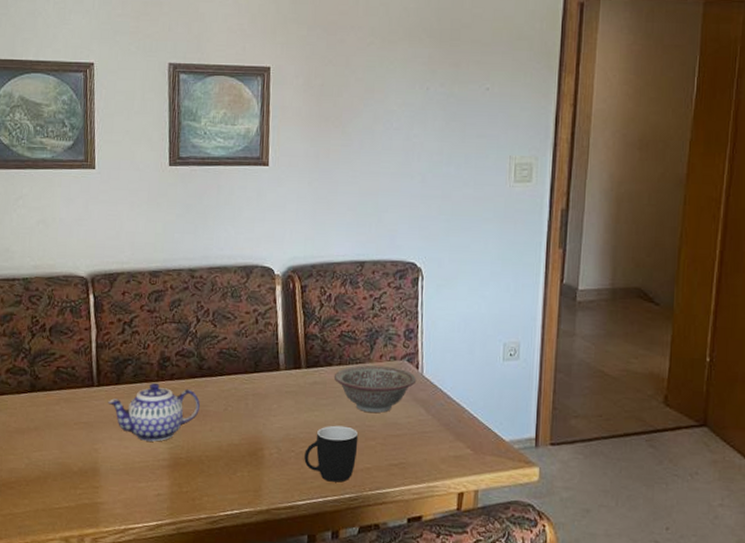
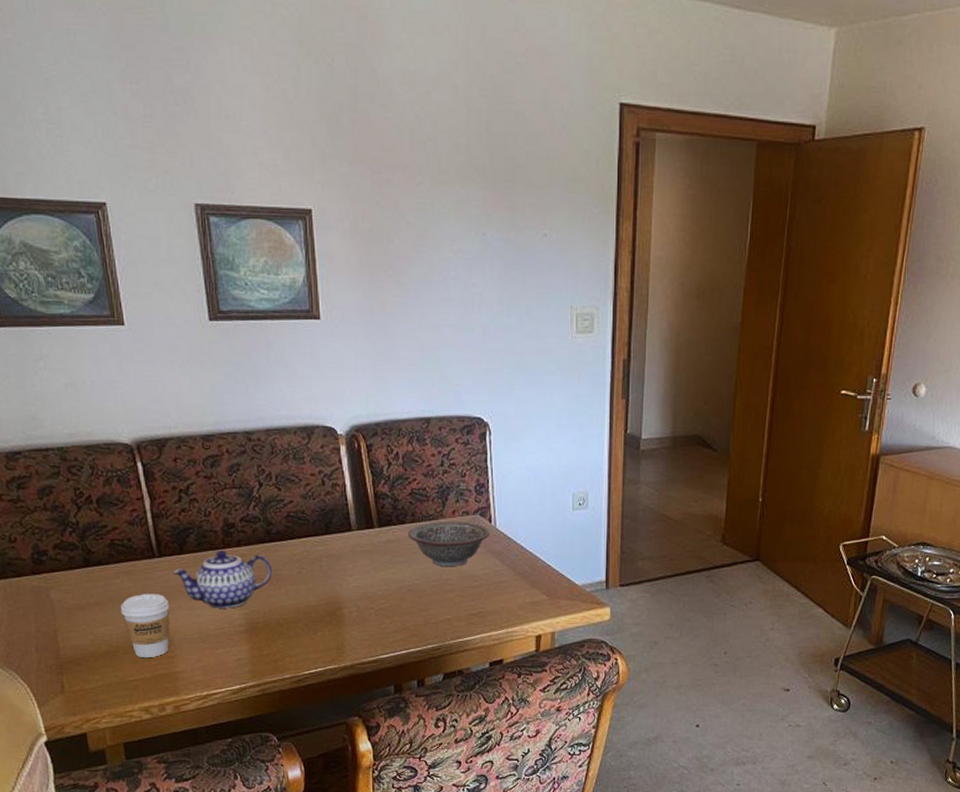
coffee cup: none [56,421,101,487] -> present [120,594,170,658]
mug: present [304,425,359,482] -> none [384,581,437,634]

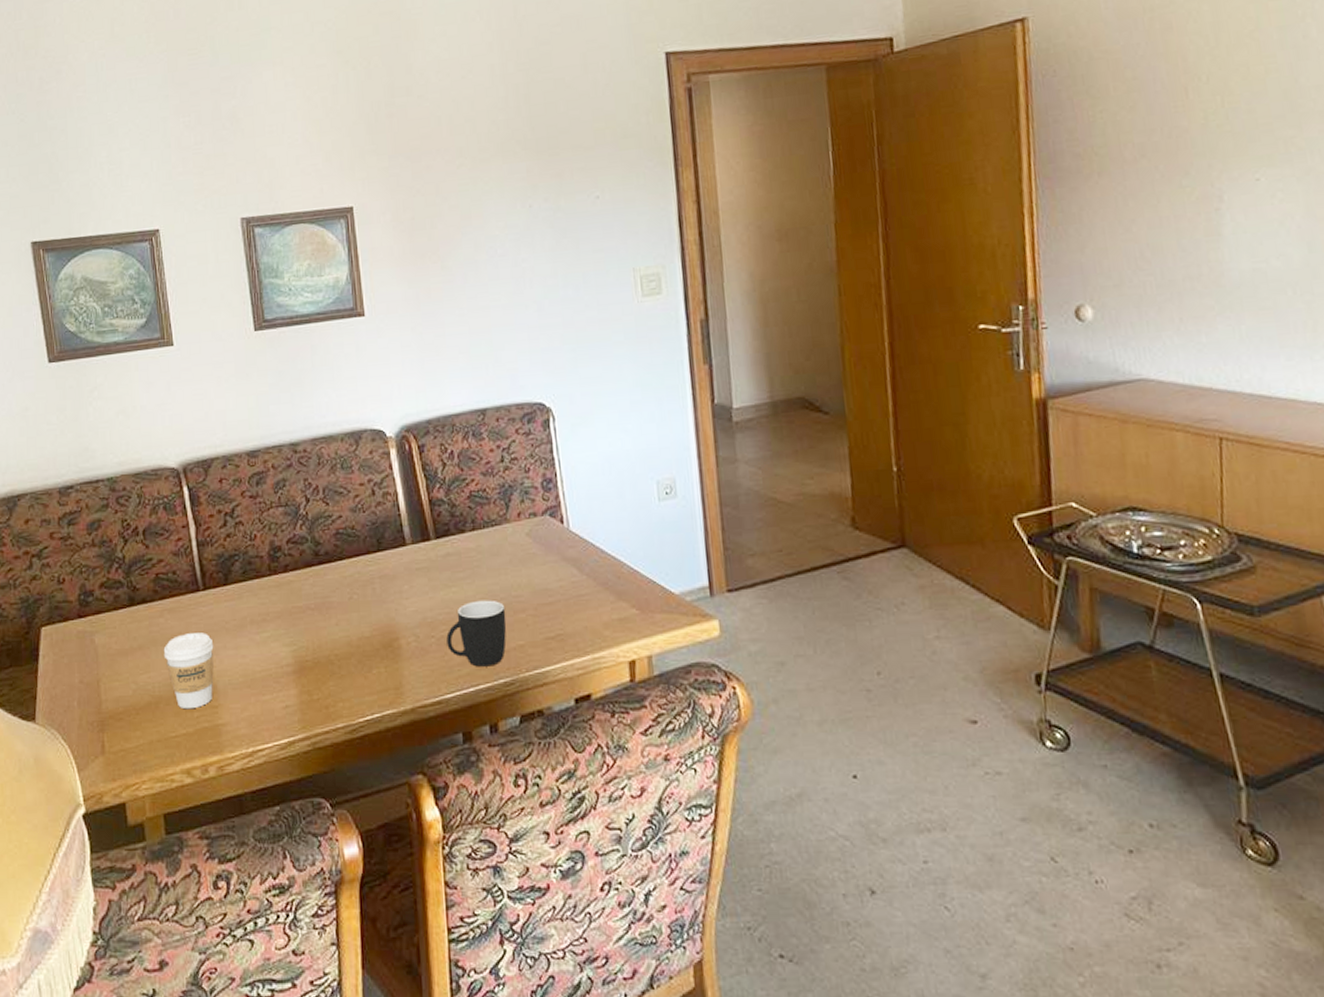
teapot: present [173,550,272,608] -> none [217,577,321,646]
mug: none [384,581,437,634] -> present [446,600,507,667]
decorative bowl: present [407,521,490,566] -> none [468,525,563,580]

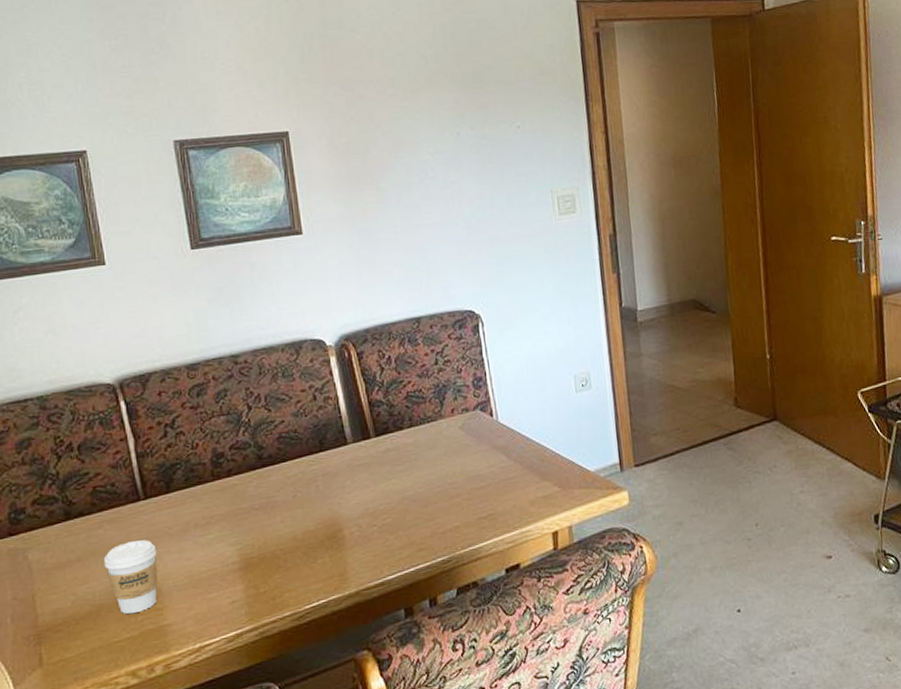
mug: present [446,600,507,667] -> none [387,488,443,549]

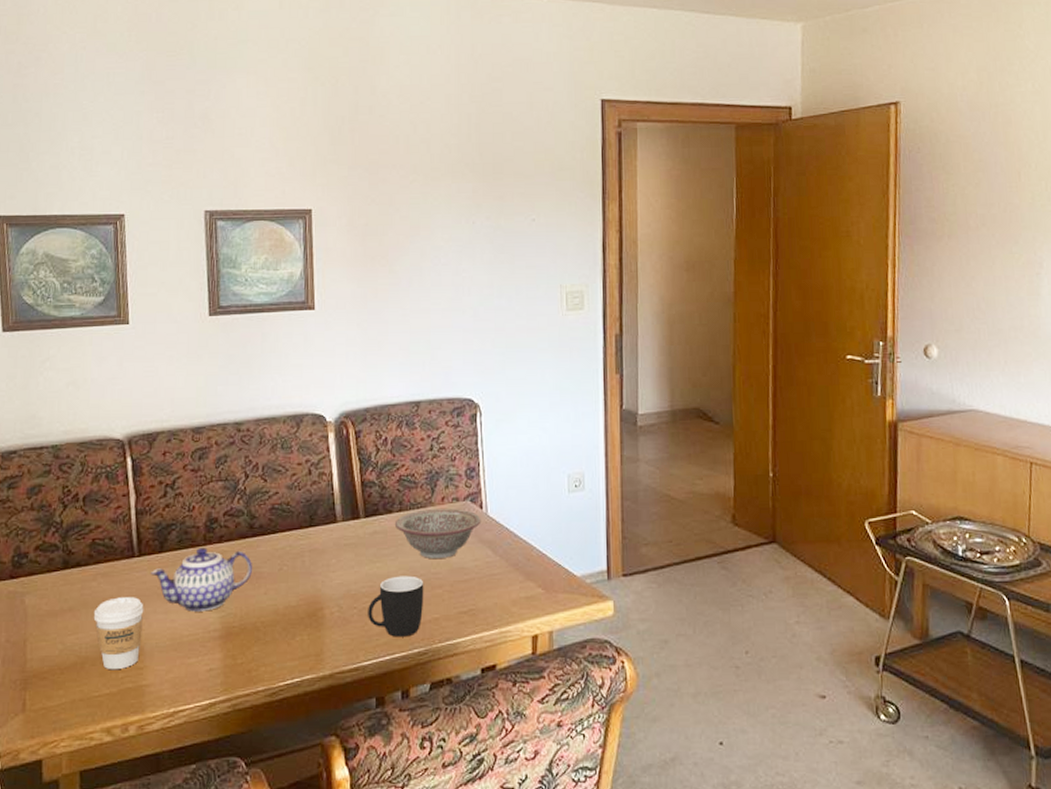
teapot: none [160,482,266,548] -> present [151,547,252,612]
mug: none [387,488,443,549] -> present [368,575,424,637]
decorative bowl: none [406,419,493,470] -> present [394,509,481,558]

